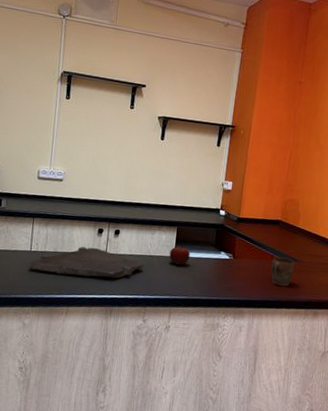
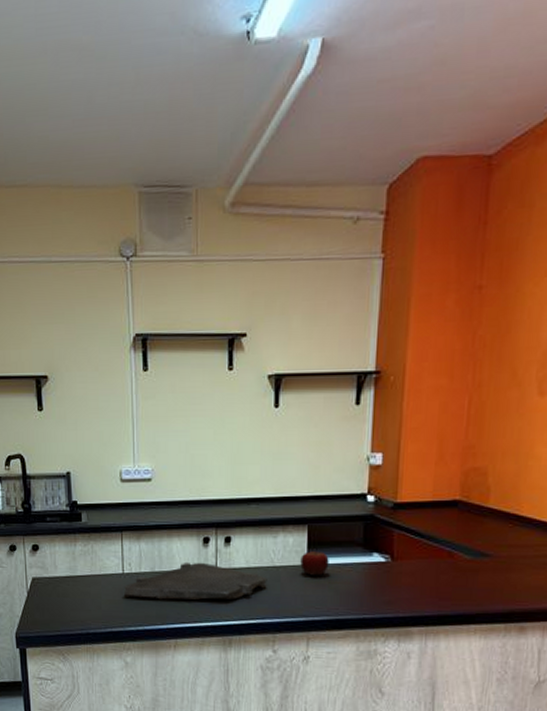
mug: present [271,256,295,287] -> none [448,553,486,594]

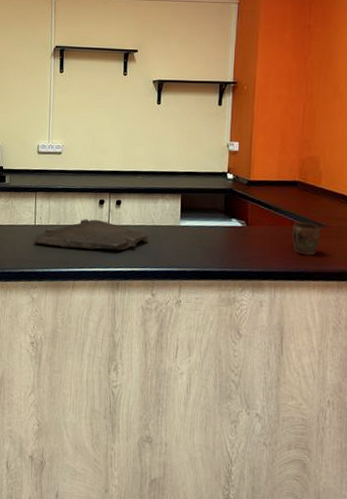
fruit: present [300,548,329,576] -> none [175,213,198,235]
mug: none [448,553,486,594] -> present [291,222,321,256]

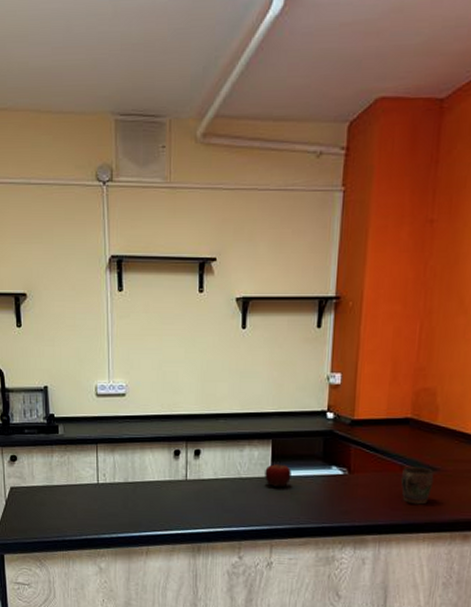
cutting board: present [35,218,149,250] -> none [99,473,234,509]
fruit: none [175,213,198,235] -> present [265,461,291,488]

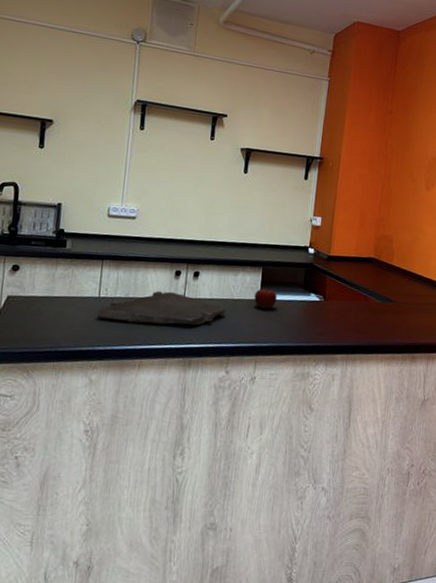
cutting board: none [99,473,234,509] -> present [97,290,227,325]
mug: present [400,467,434,505] -> none [364,297,390,330]

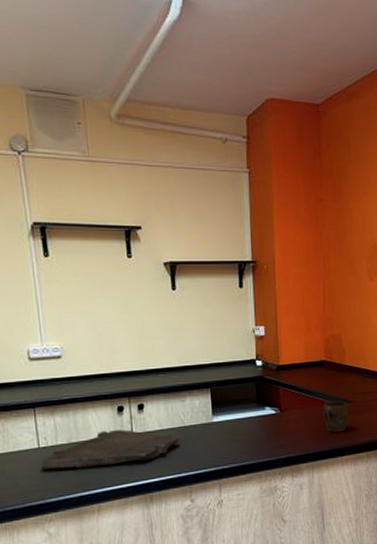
fruit: present [254,286,277,310] -> none [207,408,231,432]
mug: none [364,297,390,330] -> present [323,400,349,433]

